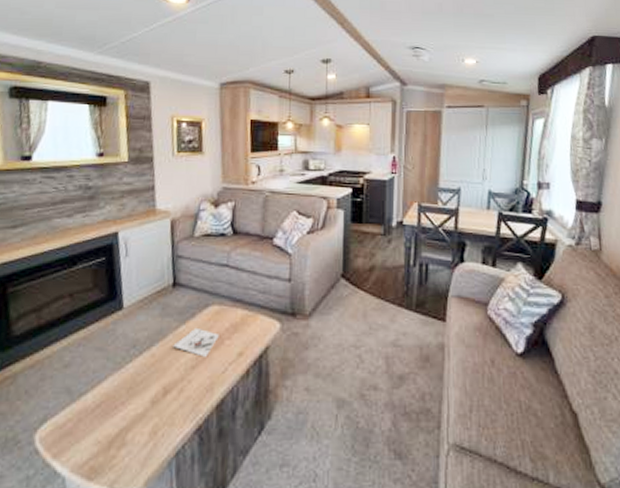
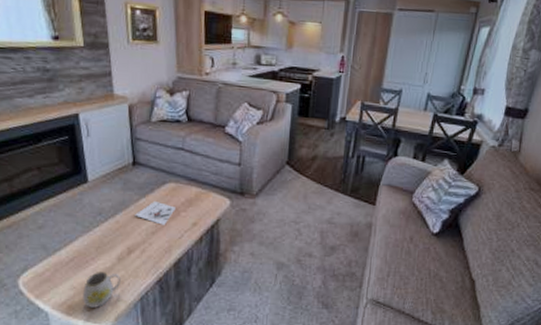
mug: none [108,418,154,469] -> present [83,271,121,308]

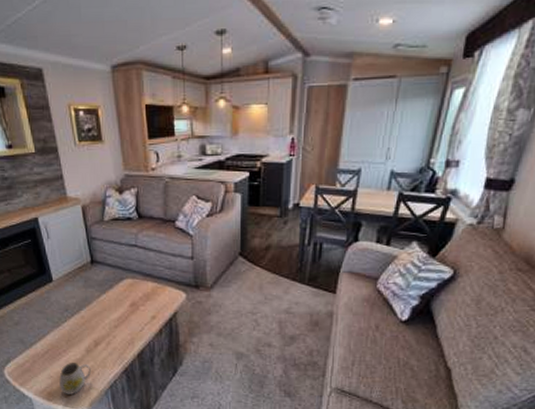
architectural model: present [135,200,176,225] -> none [97,296,135,319]

